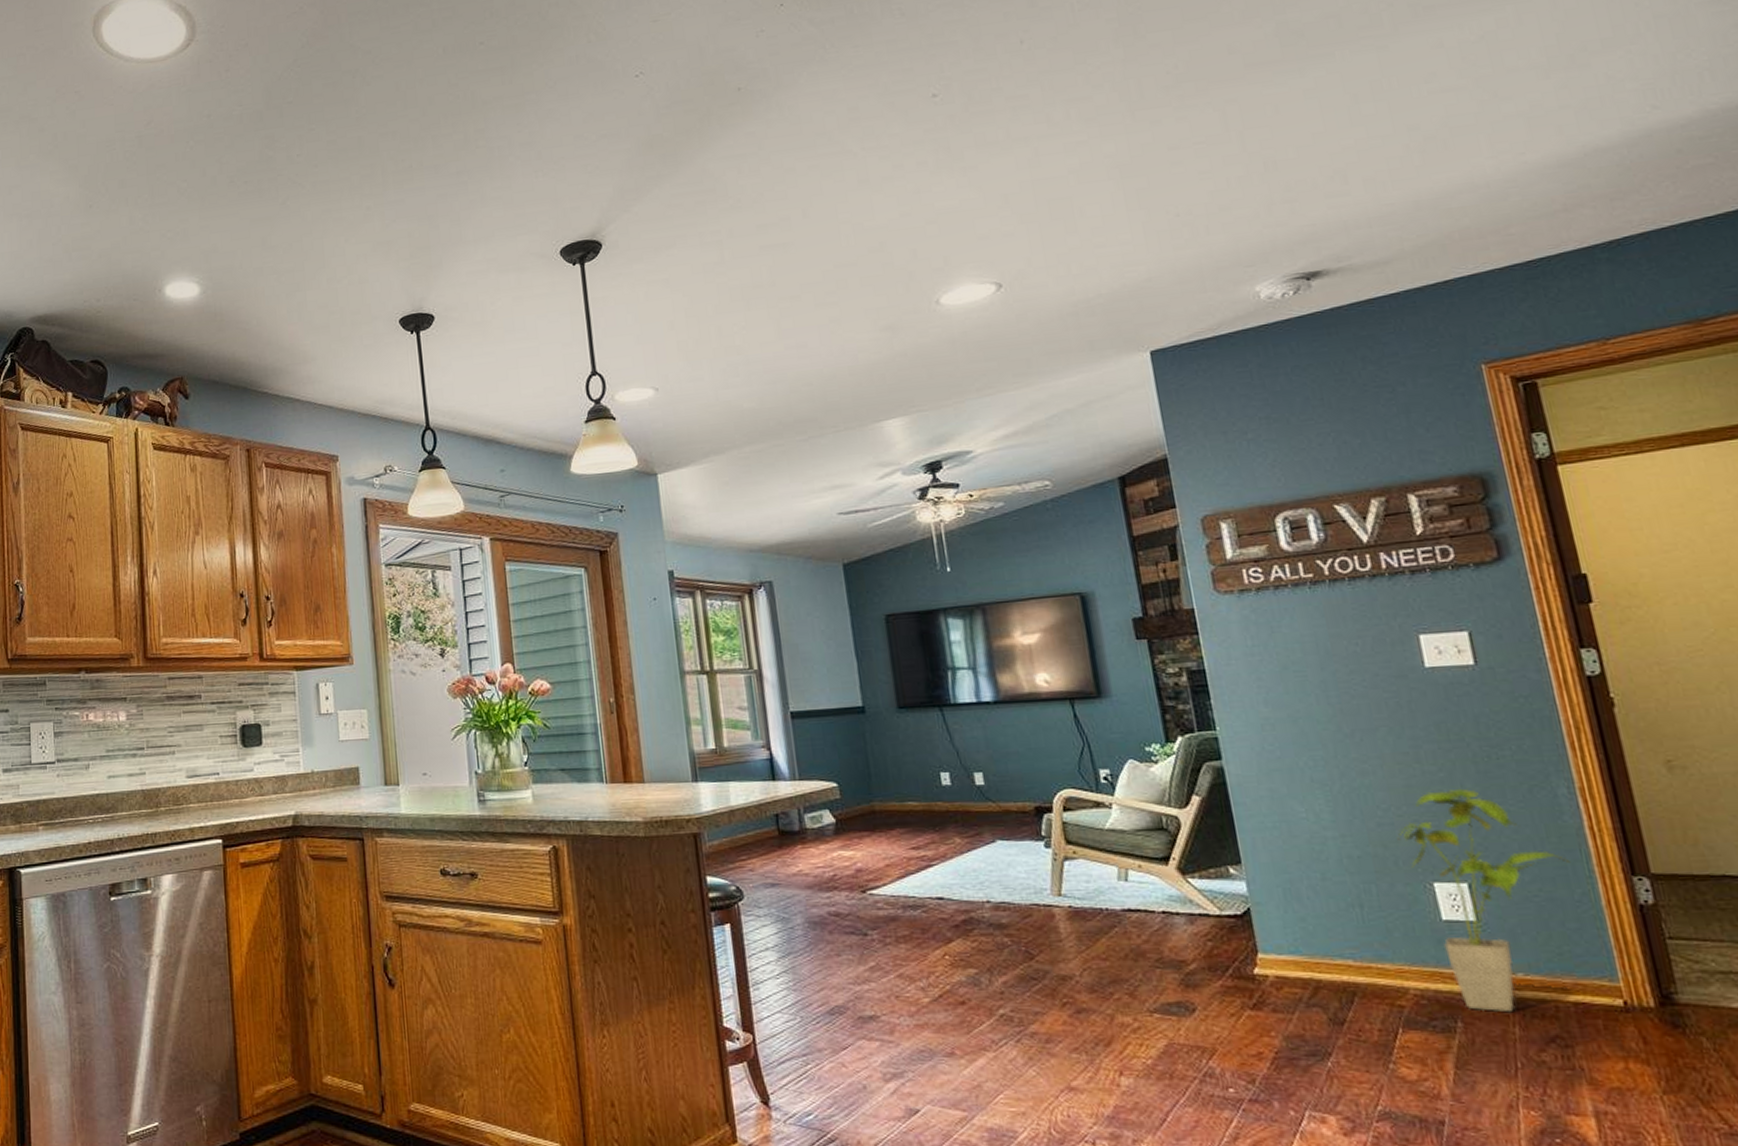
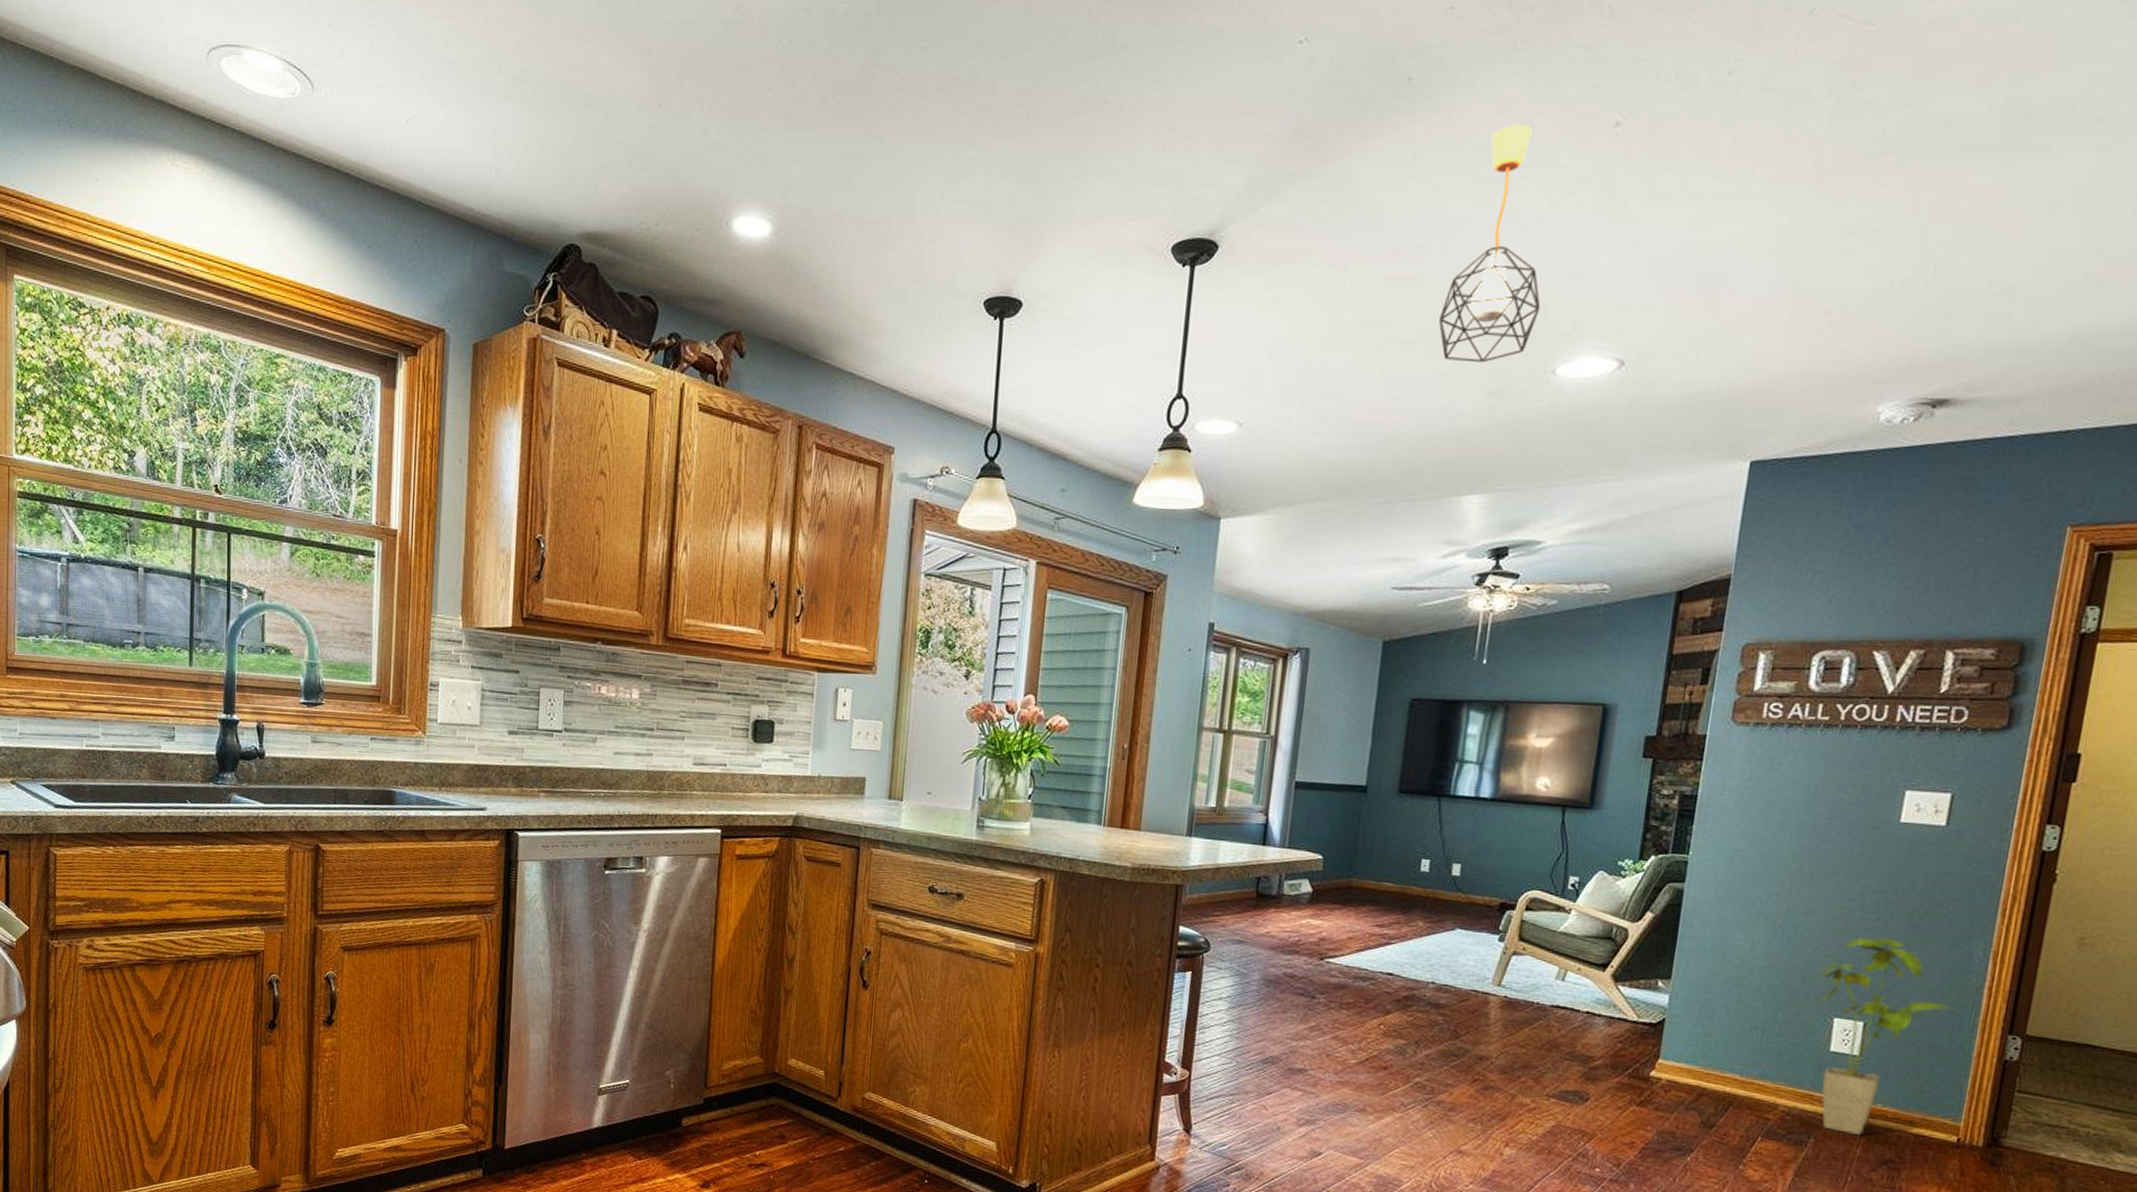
pendant light: none [817,108,910,307] -> present [1438,124,1541,363]

